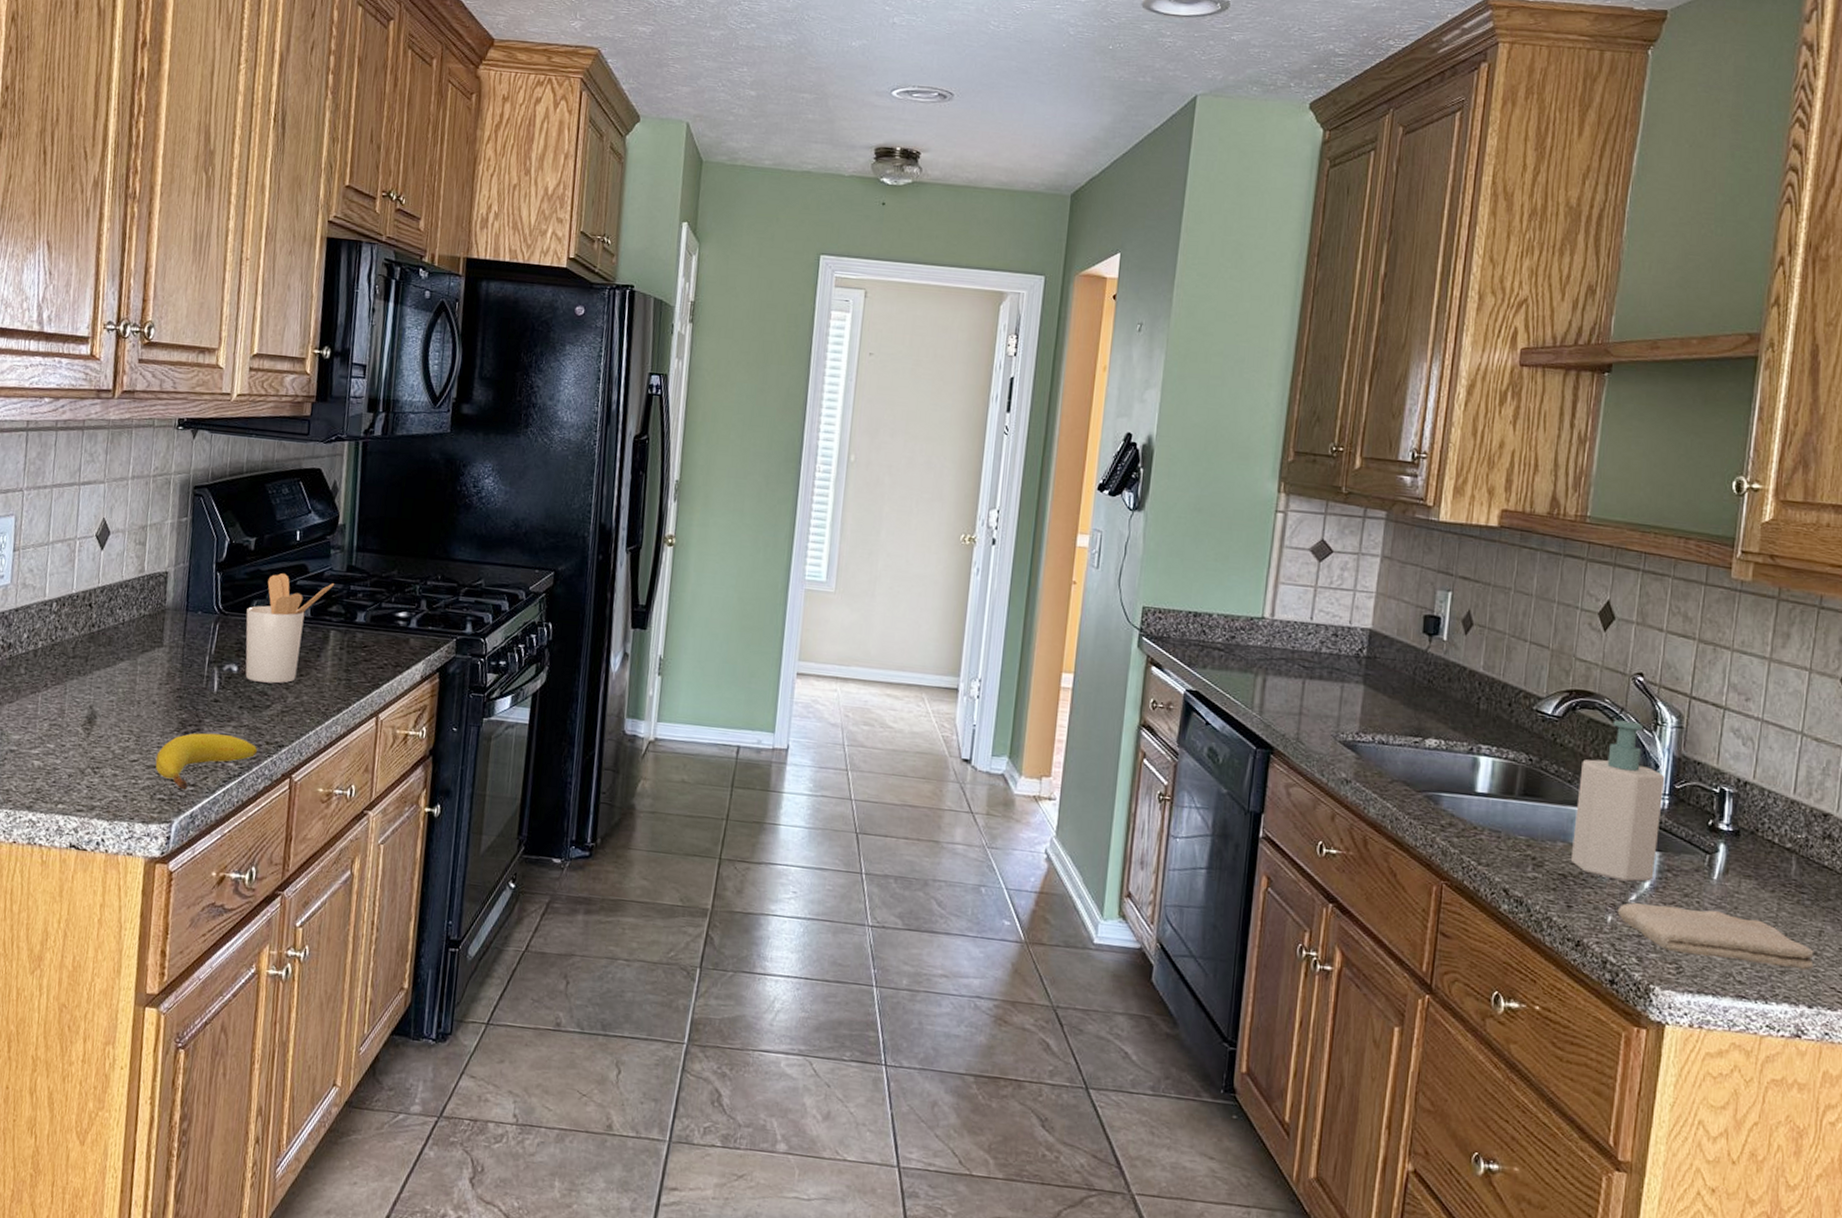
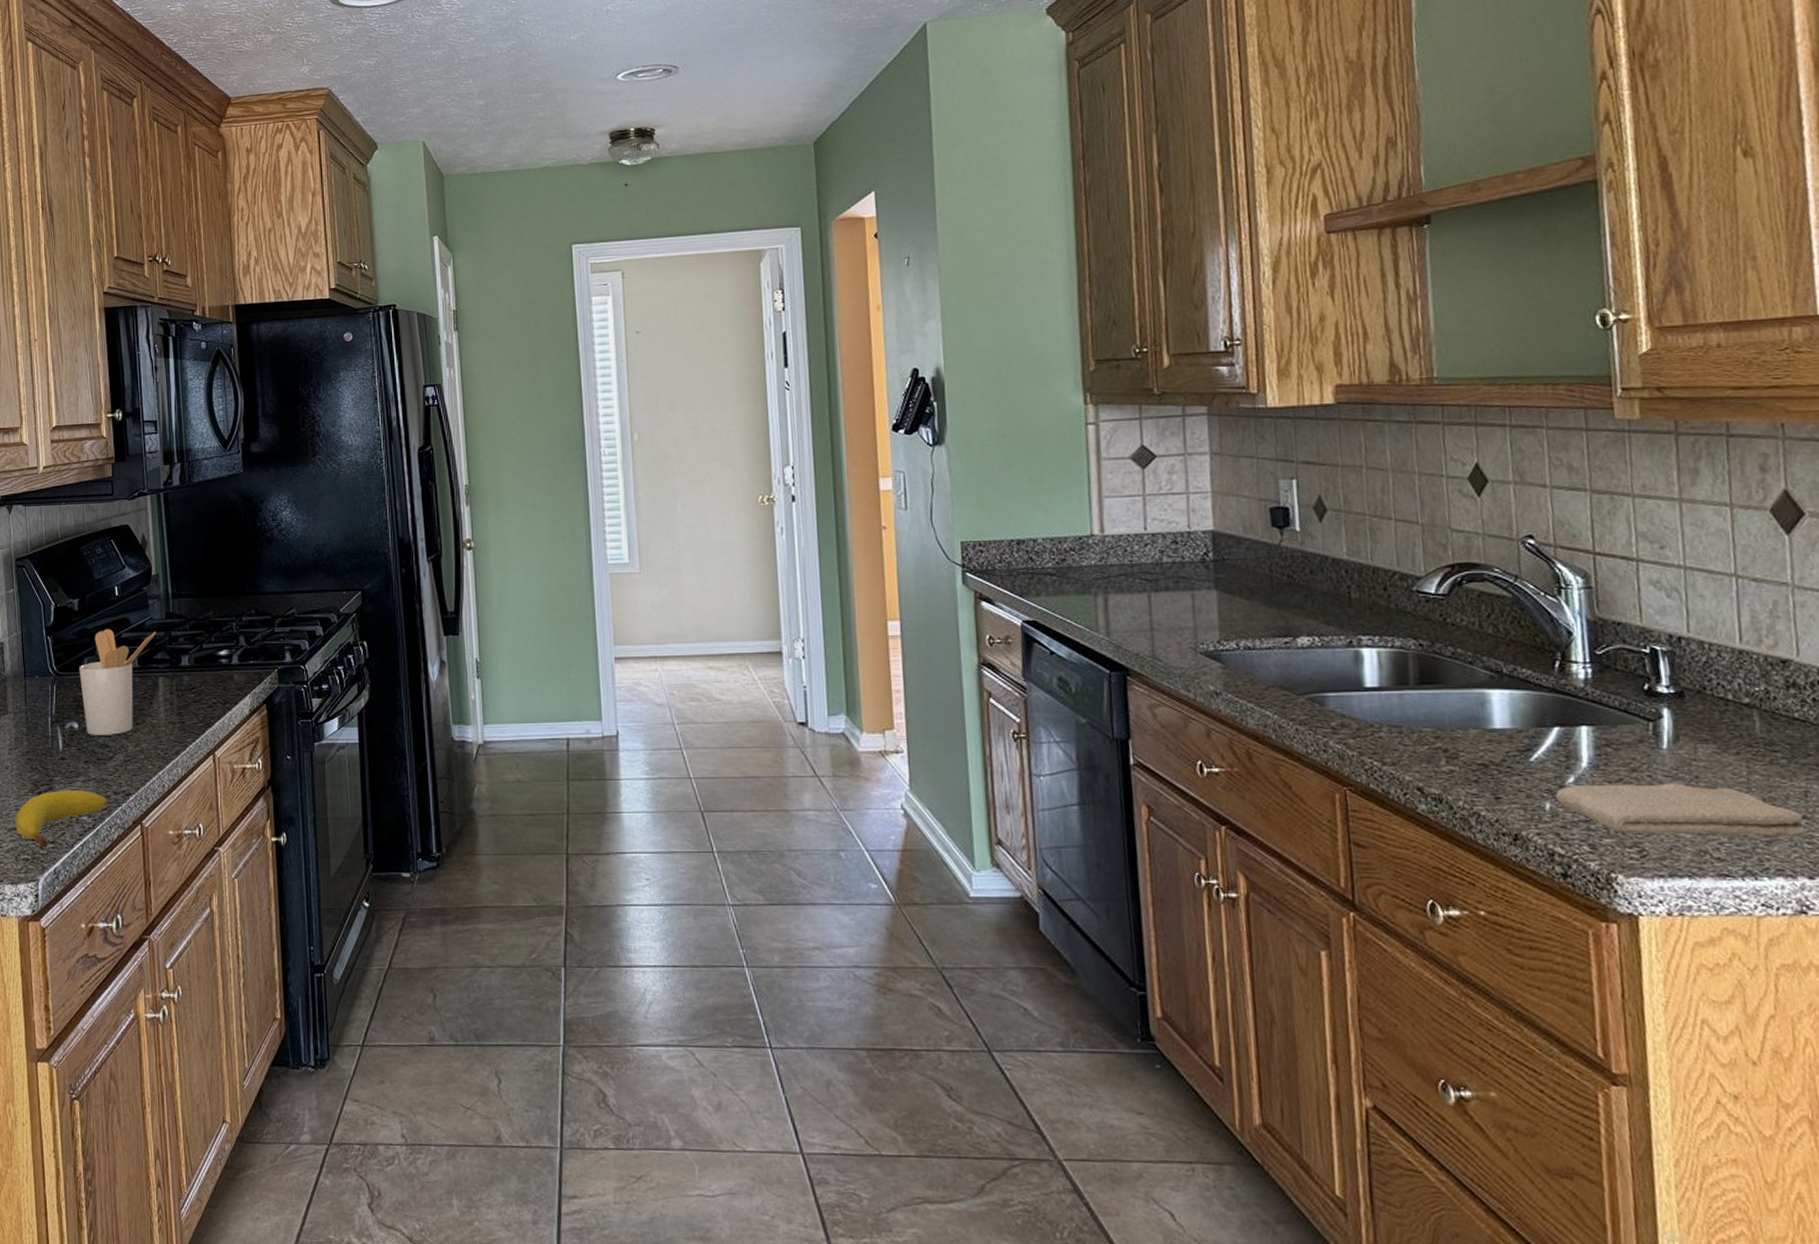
soap bottle: present [1570,720,1665,882] -> none [1480,588,1591,763]

